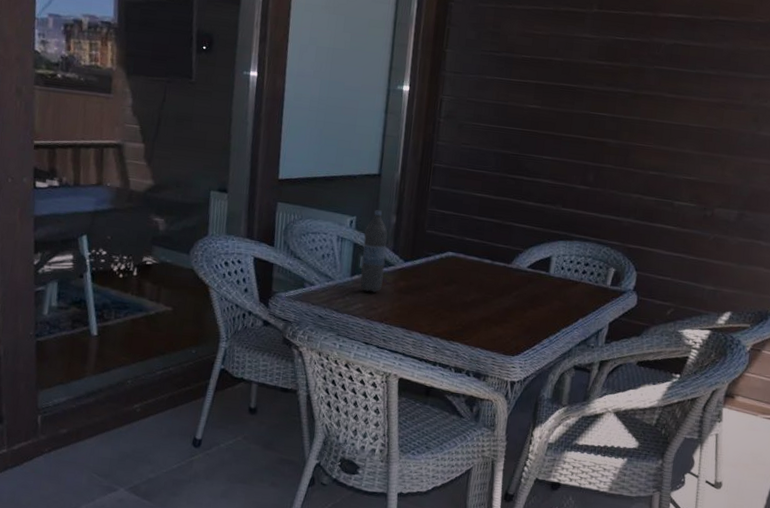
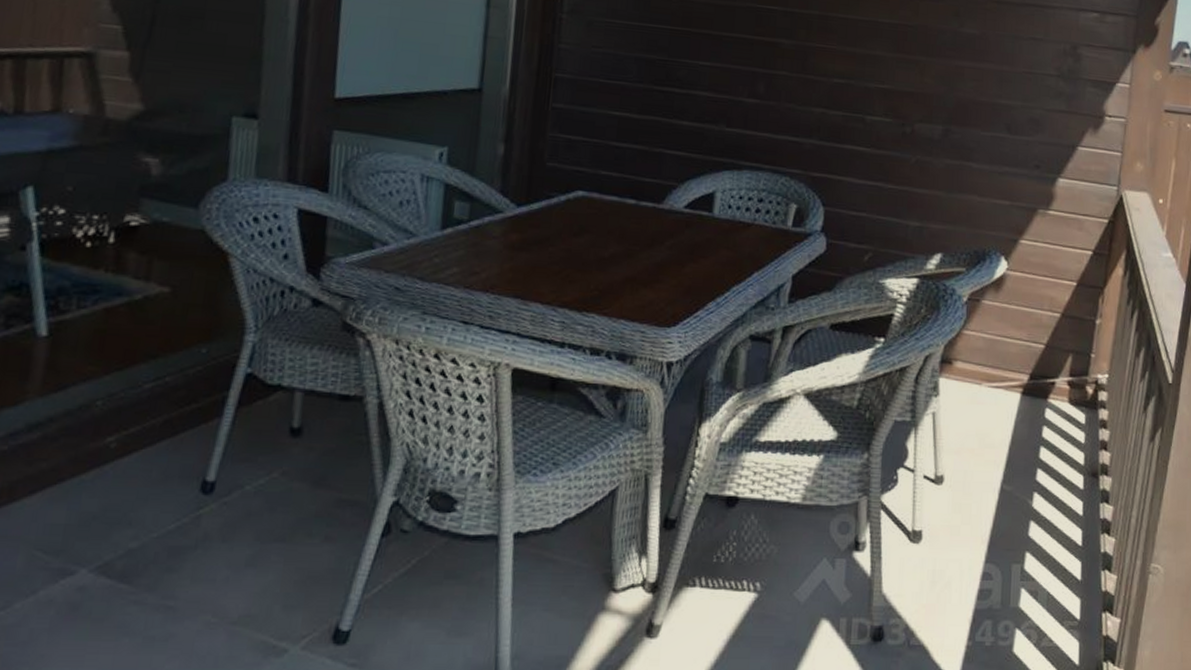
water bottle: present [360,210,388,293] -> none [454,137,493,251]

